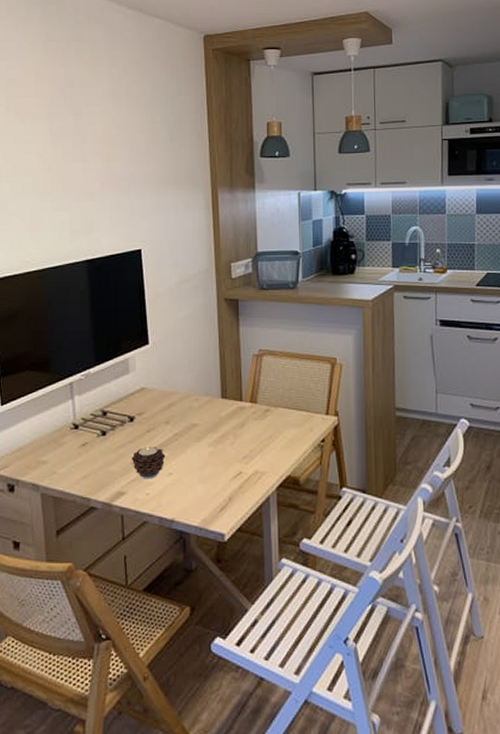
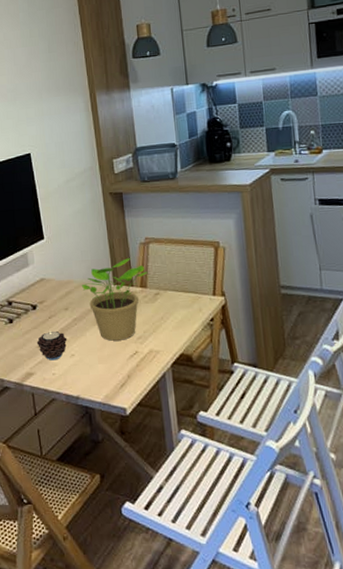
potted plant: none [187,370,259,459] -> present [82,258,148,341]

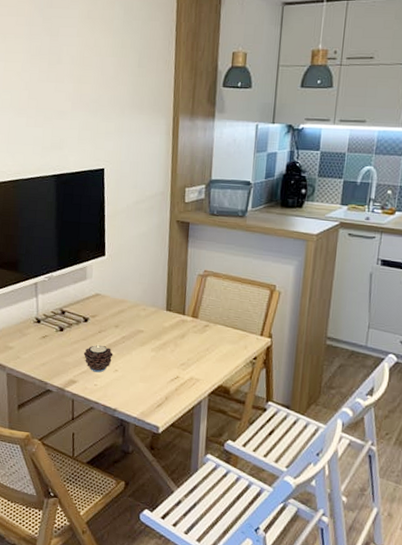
potted plant: present [82,258,148,341] -> none [135,287,202,364]

